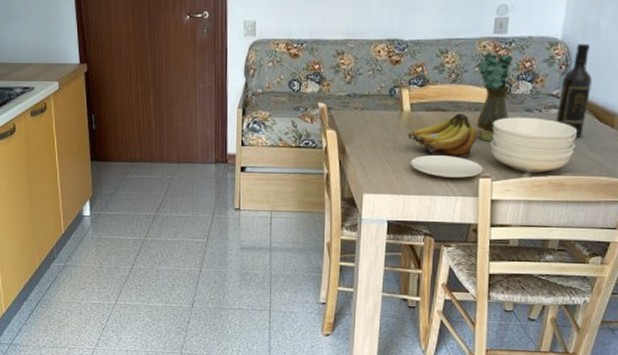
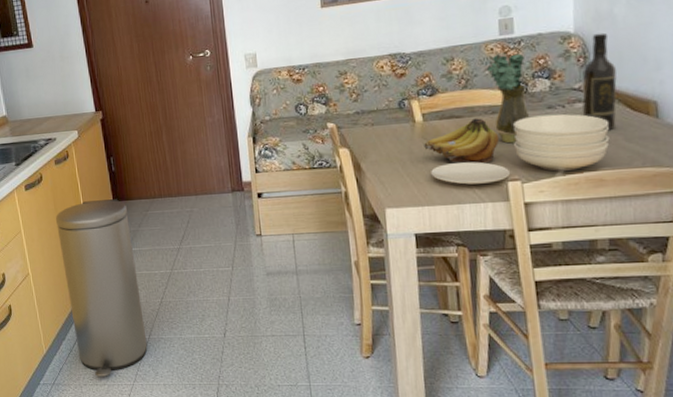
pedal bin: none [26,158,113,340] -> present [55,199,148,377]

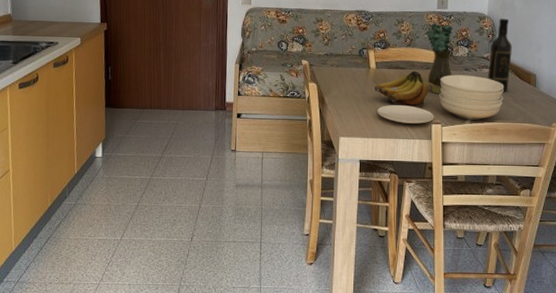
pedal bin: present [55,199,148,377] -> none [45,105,119,276]

